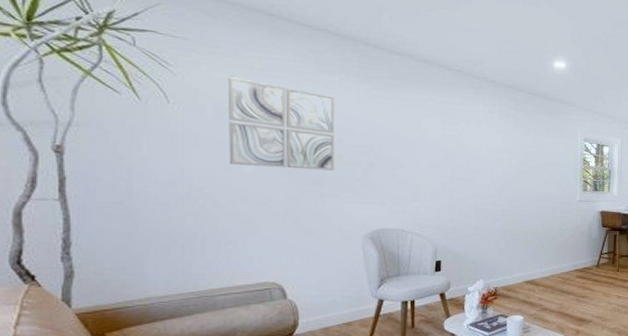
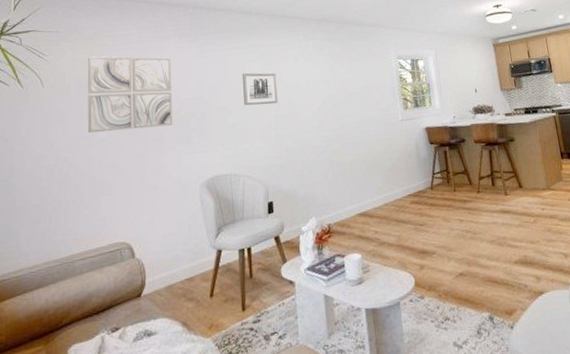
wall art: none [417,128,456,166] -> present [242,72,278,106]

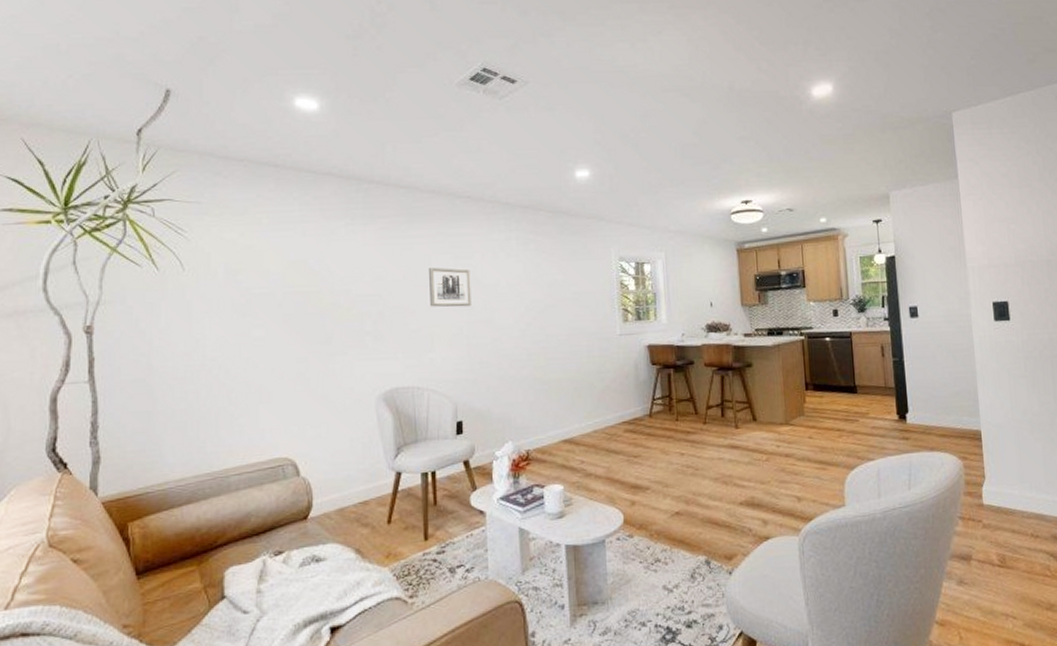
wall art: present [87,56,173,133] -> none [239,236,344,329]

